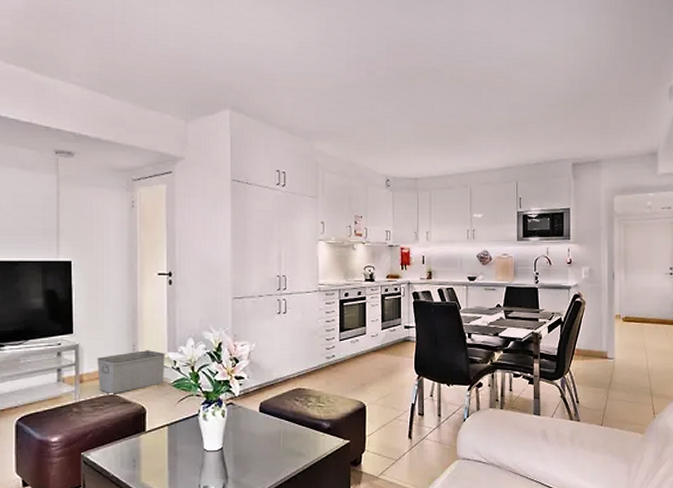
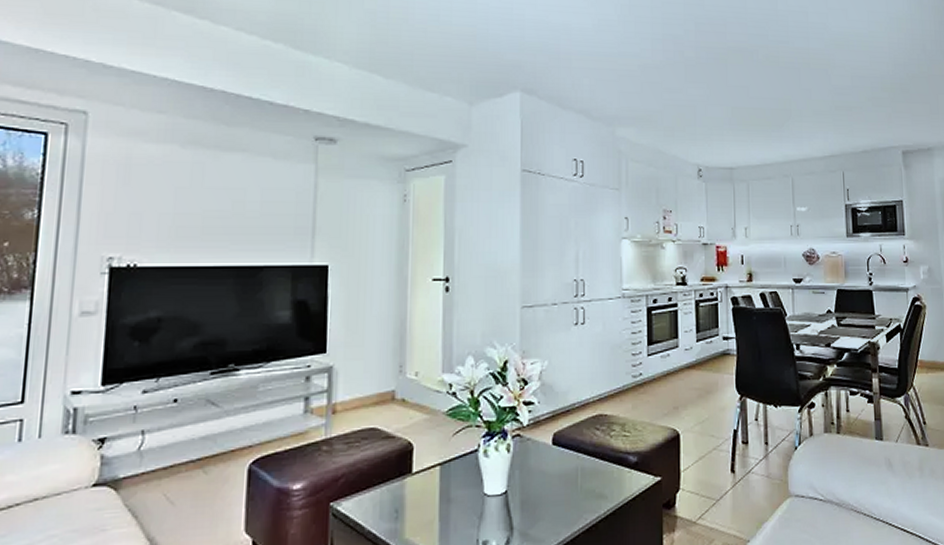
storage bin: present [97,350,165,394] -> none [354,371,439,428]

